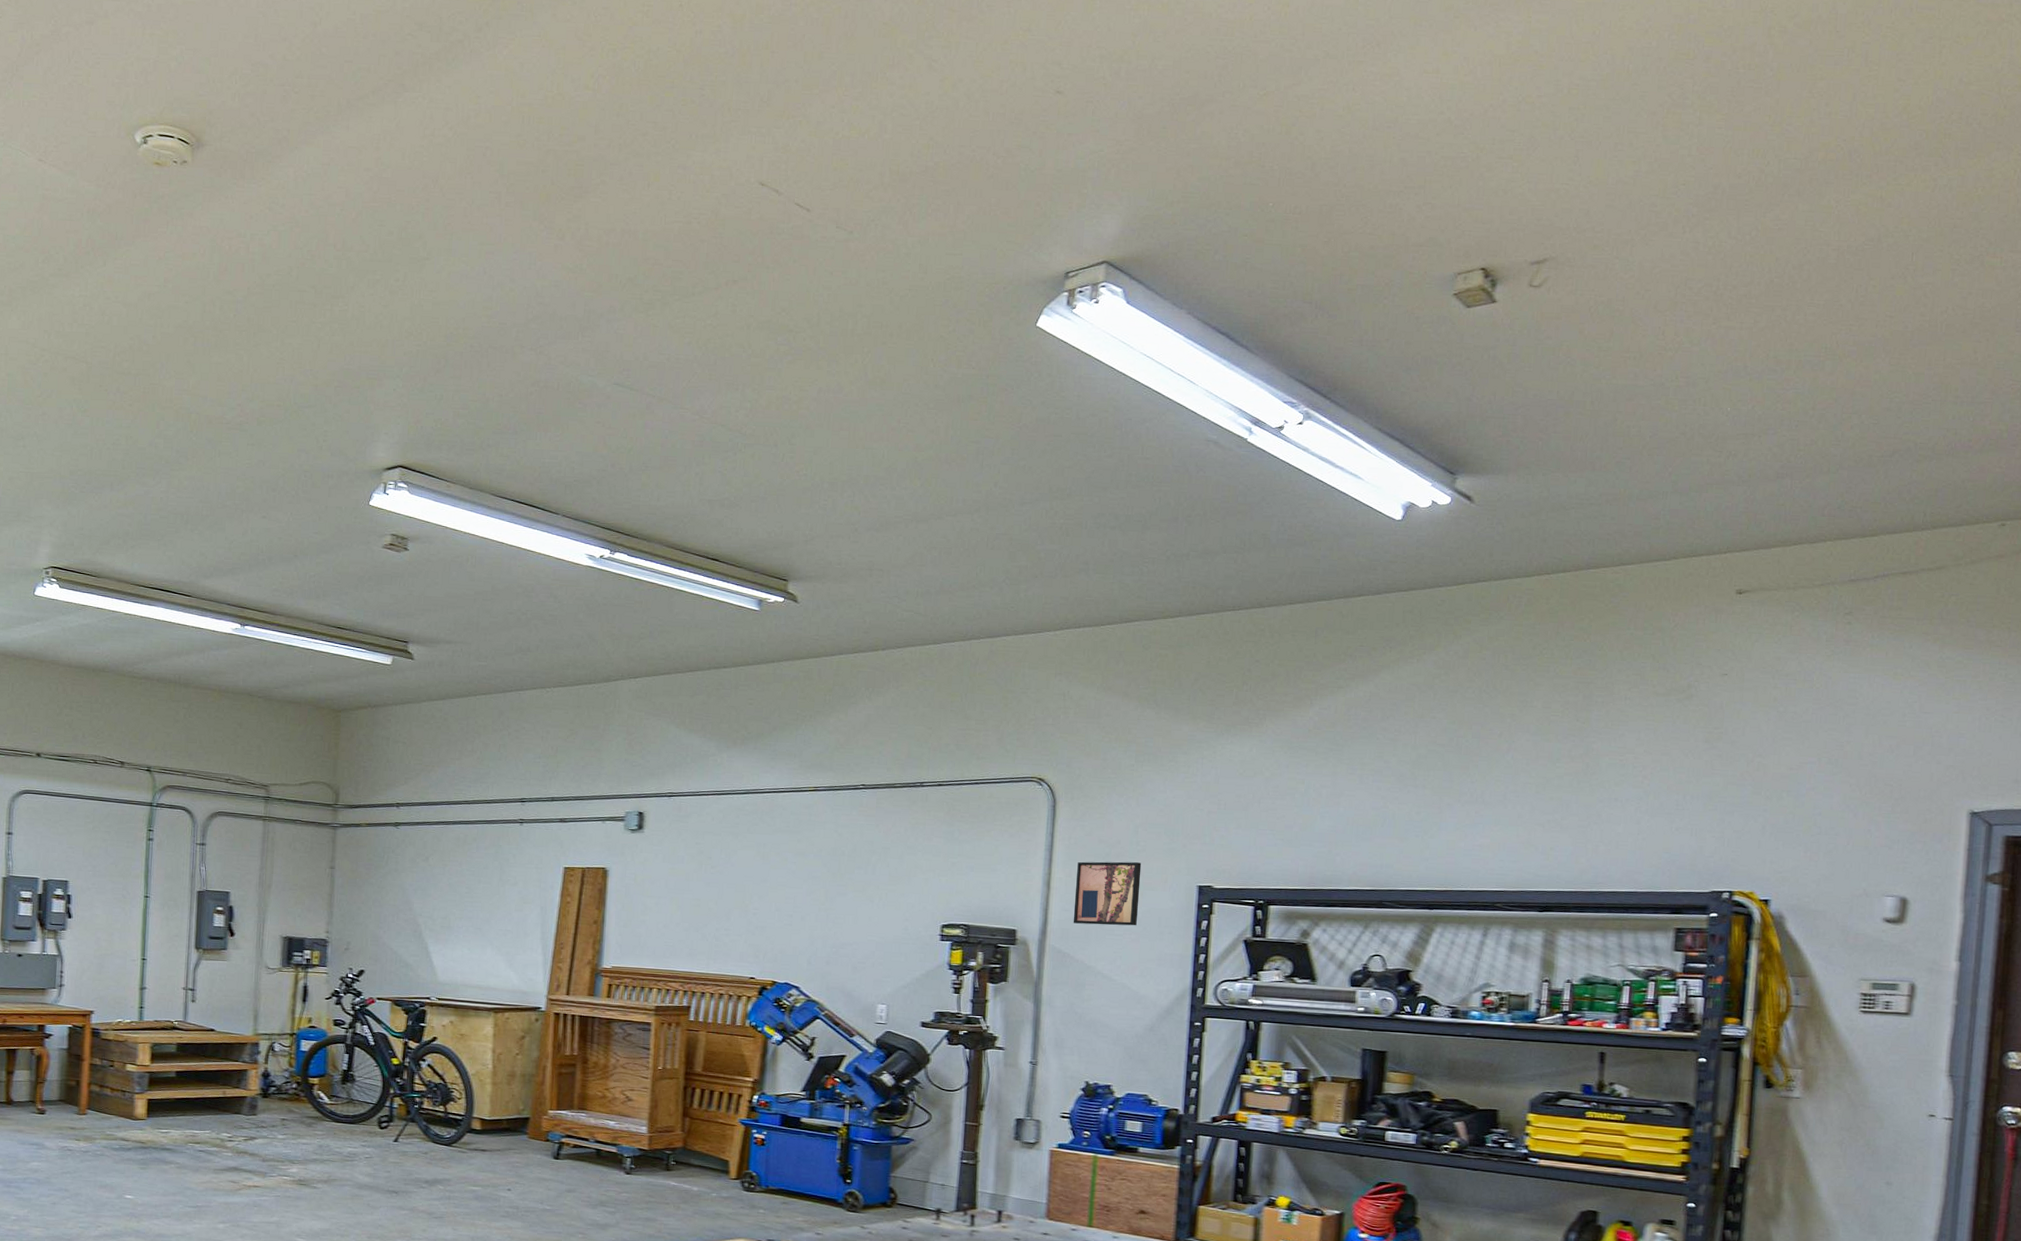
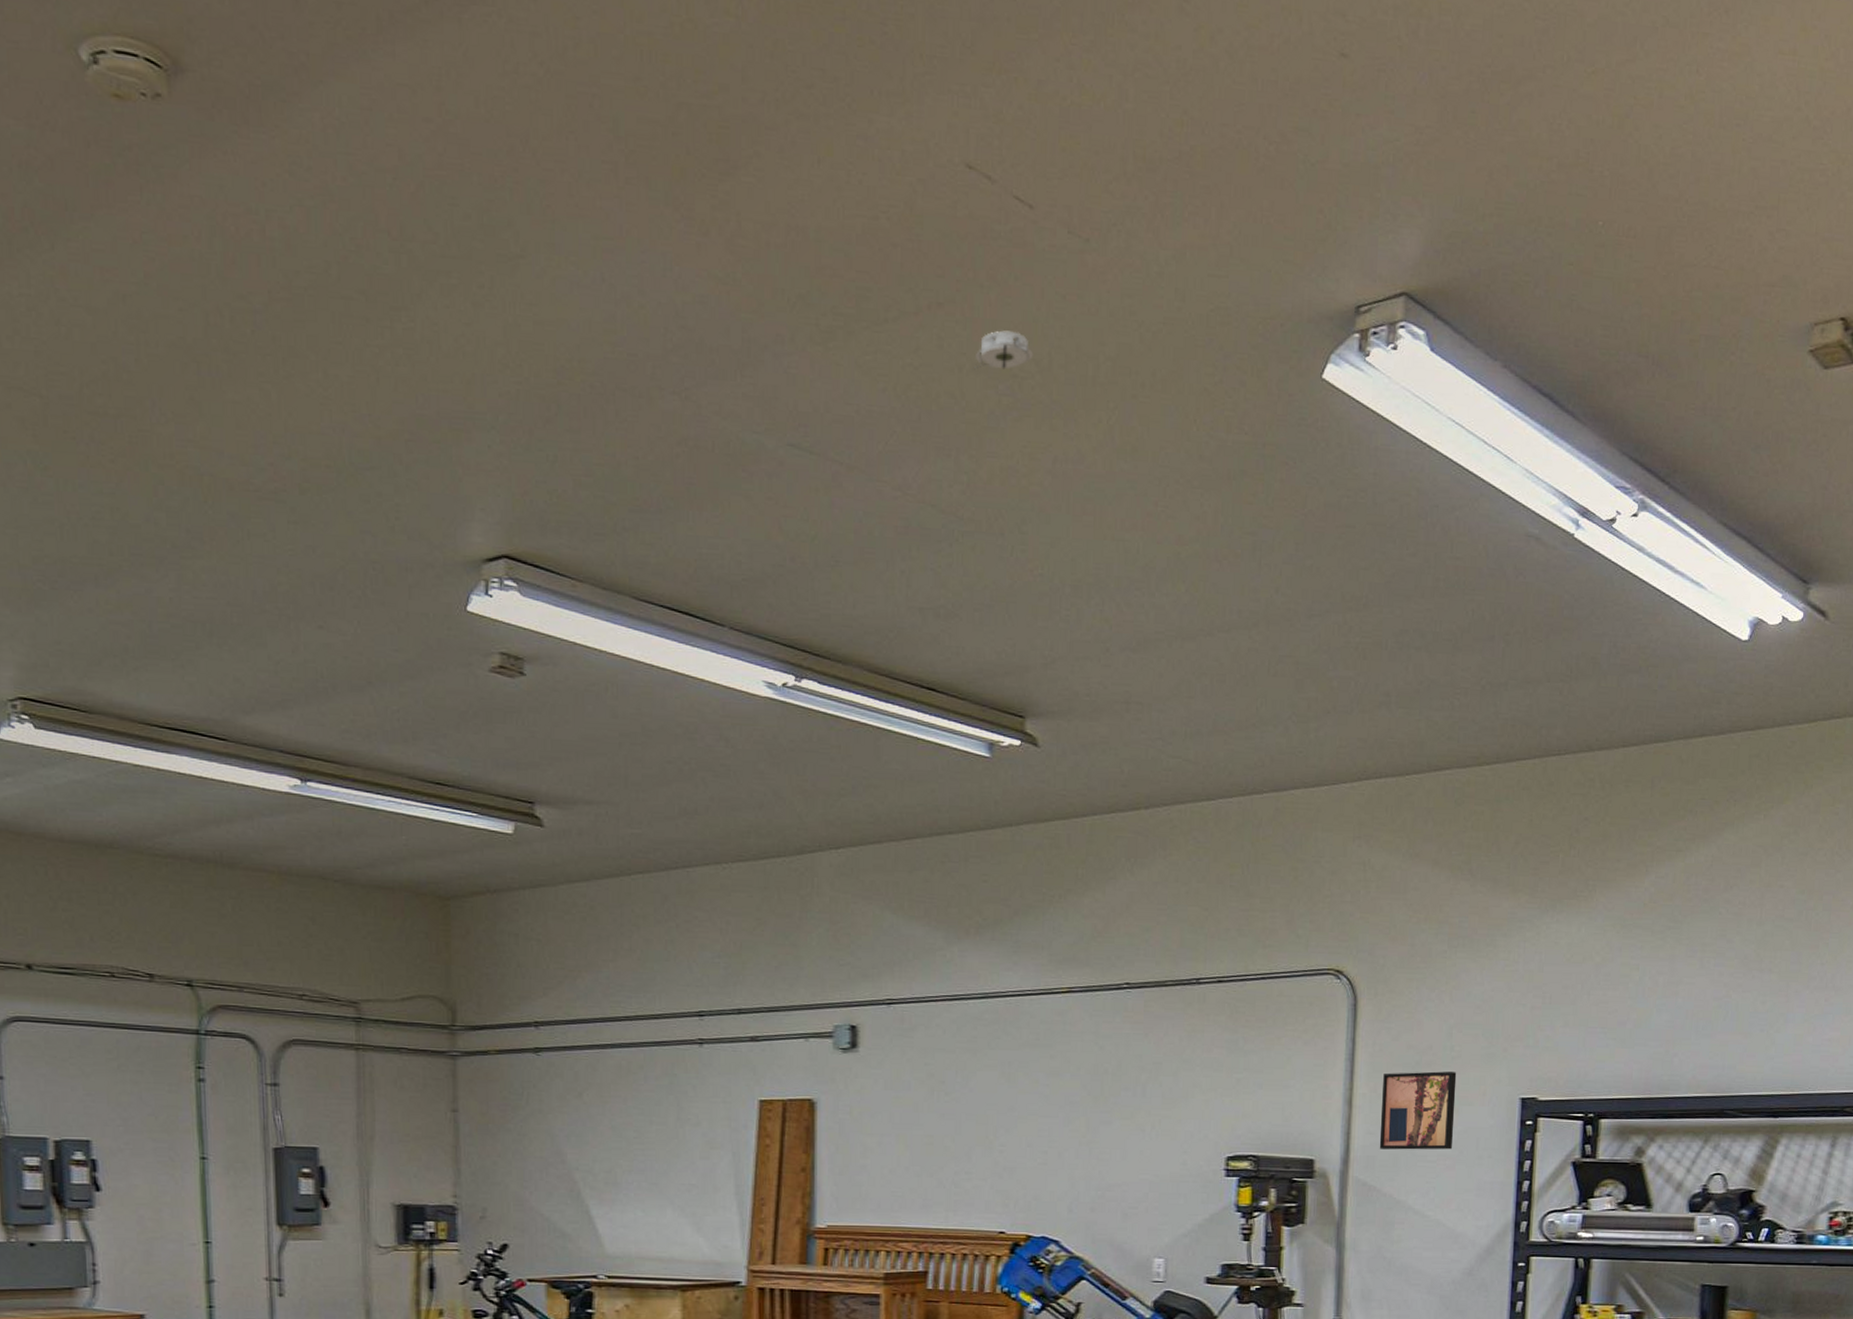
smoke detector: none [759,298,806,327] -> present [974,330,1034,370]

